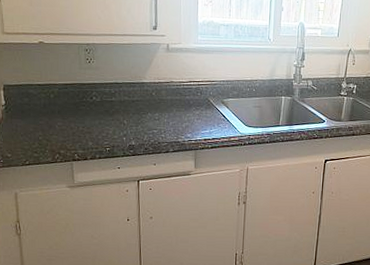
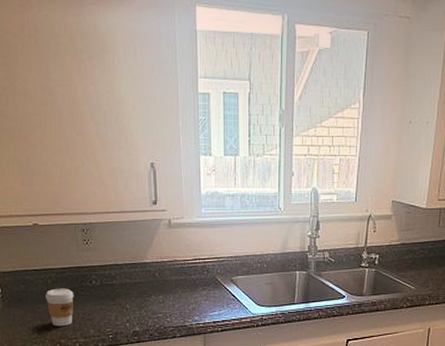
coffee cup: none [48,102,75,138] -> present [45,288,74,327]

